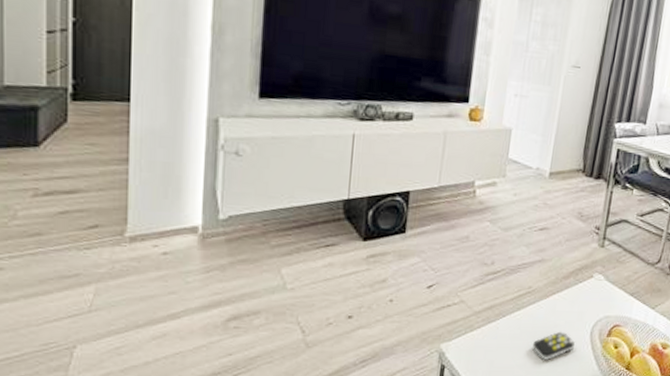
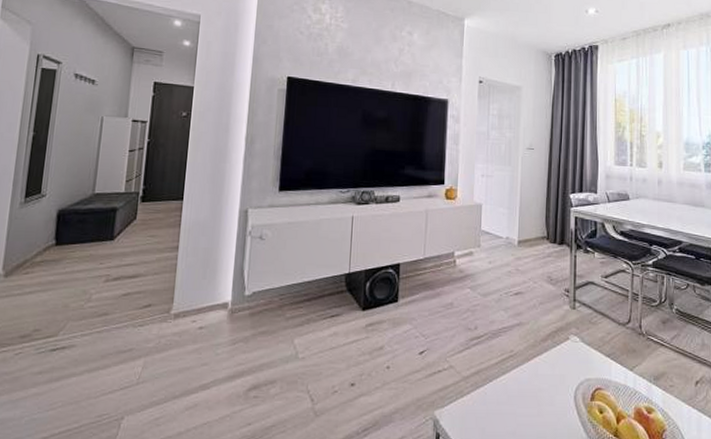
remote control: present [533,331,575,360] -> none [521,395,560,427]

